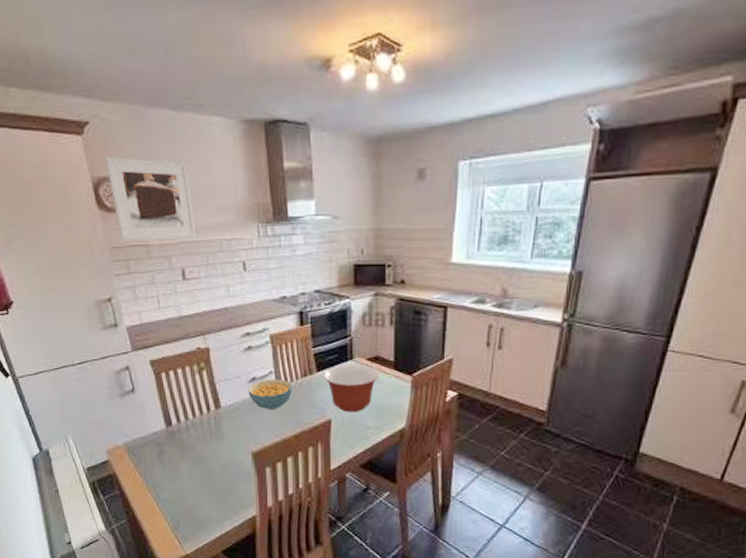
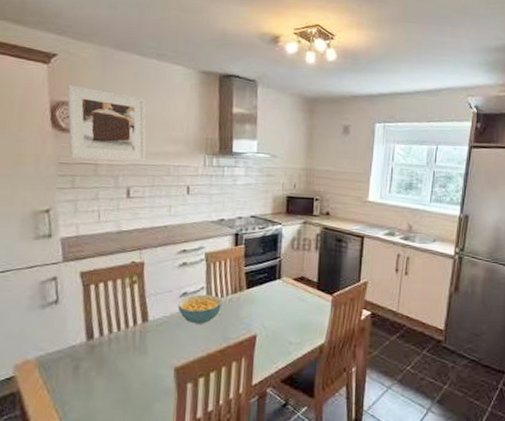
mixing bowl: present [324,364,379,413] -> none [253,283,303,329]

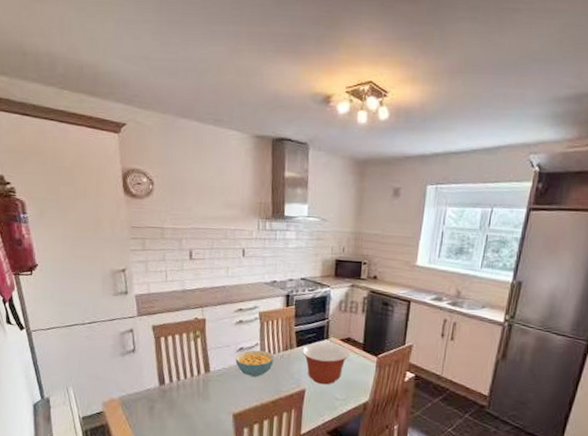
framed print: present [66,84,147,163] -> none [135,152,206,226]
mixing bowl: none [253,283,303,329] -> present [302,342,349,385]

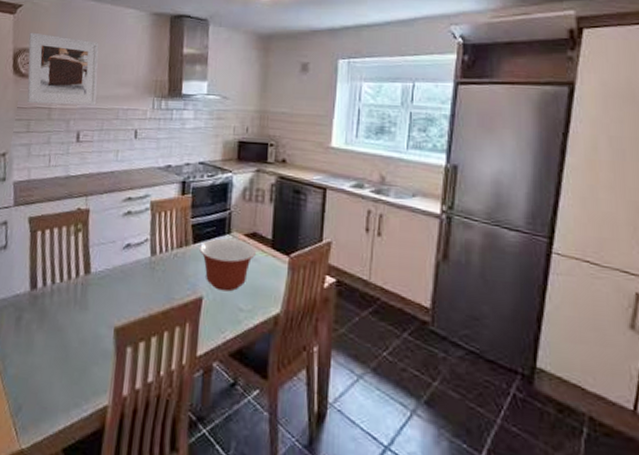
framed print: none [135,152,206,226] -> present [27,32,99,106]
cereal bowl: present [235,350,274,377] -> none [120,247,166,281]

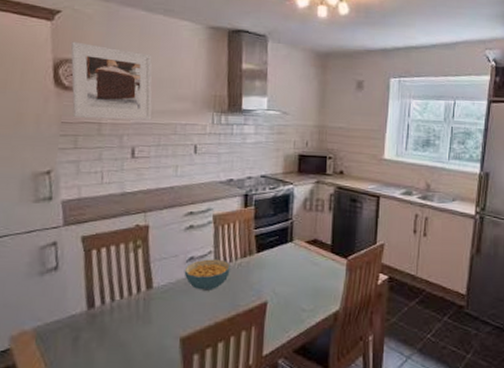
cereal bowl: none [120,247,166,281] -> present [184,259,230,291]
mixing bowl: present [199,238,256,292] -> none [263,246,316,295]

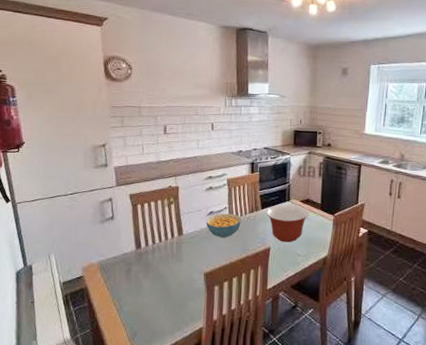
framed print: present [70,41,153,121] -> none [116,42,179,105]
mixing bowl: none [263,246,316,295] -> present [267,204,309,243]

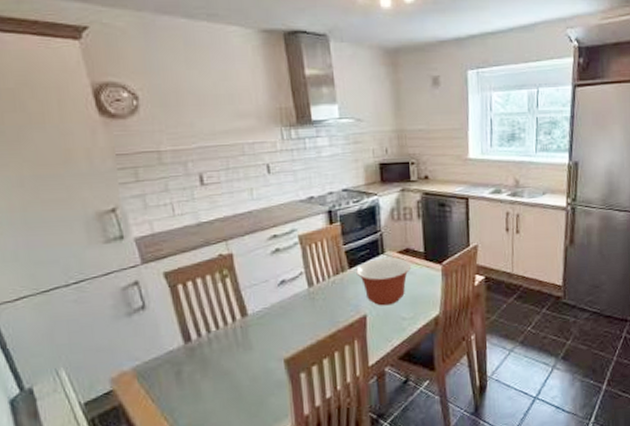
cereal bowl: present [206,213,241,238] -> none [277,279,324,312]

